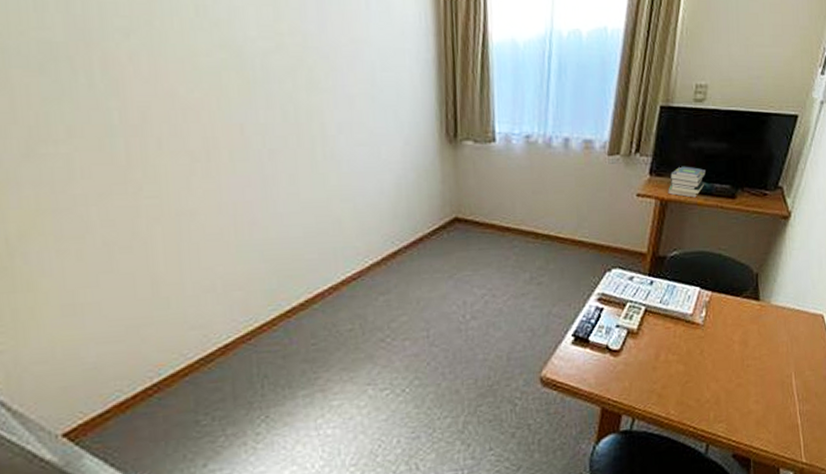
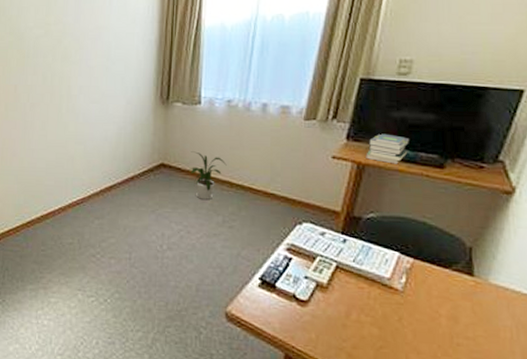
house plant: none [485,200,530,256] -> present [187,151,227,200]

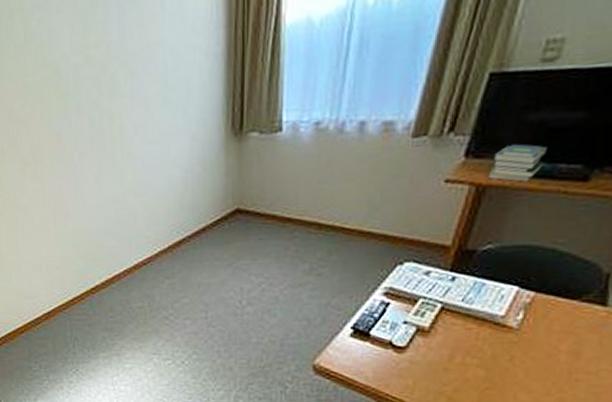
house plant: present [187,151,227,200] -> none [267,191,314,246]

